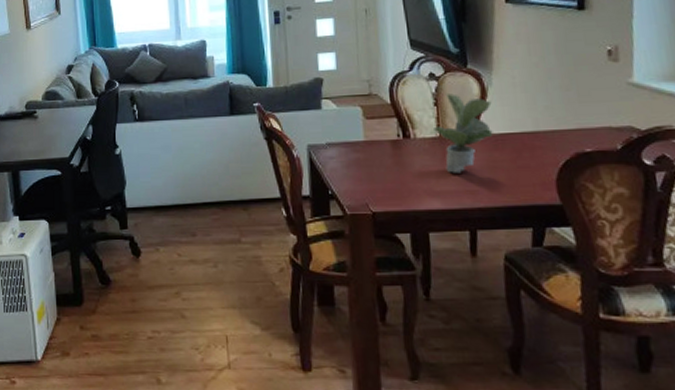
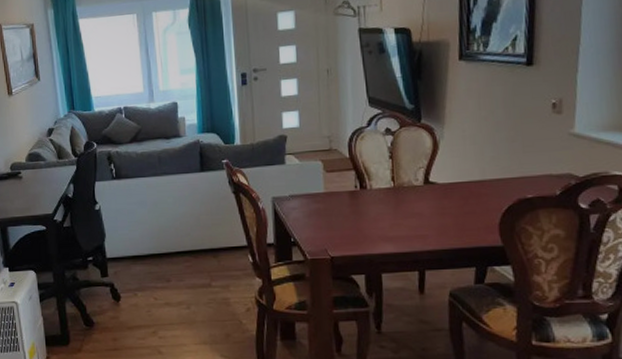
potted plant: present [434,92,493,173] -> none [388,146,443,220]

